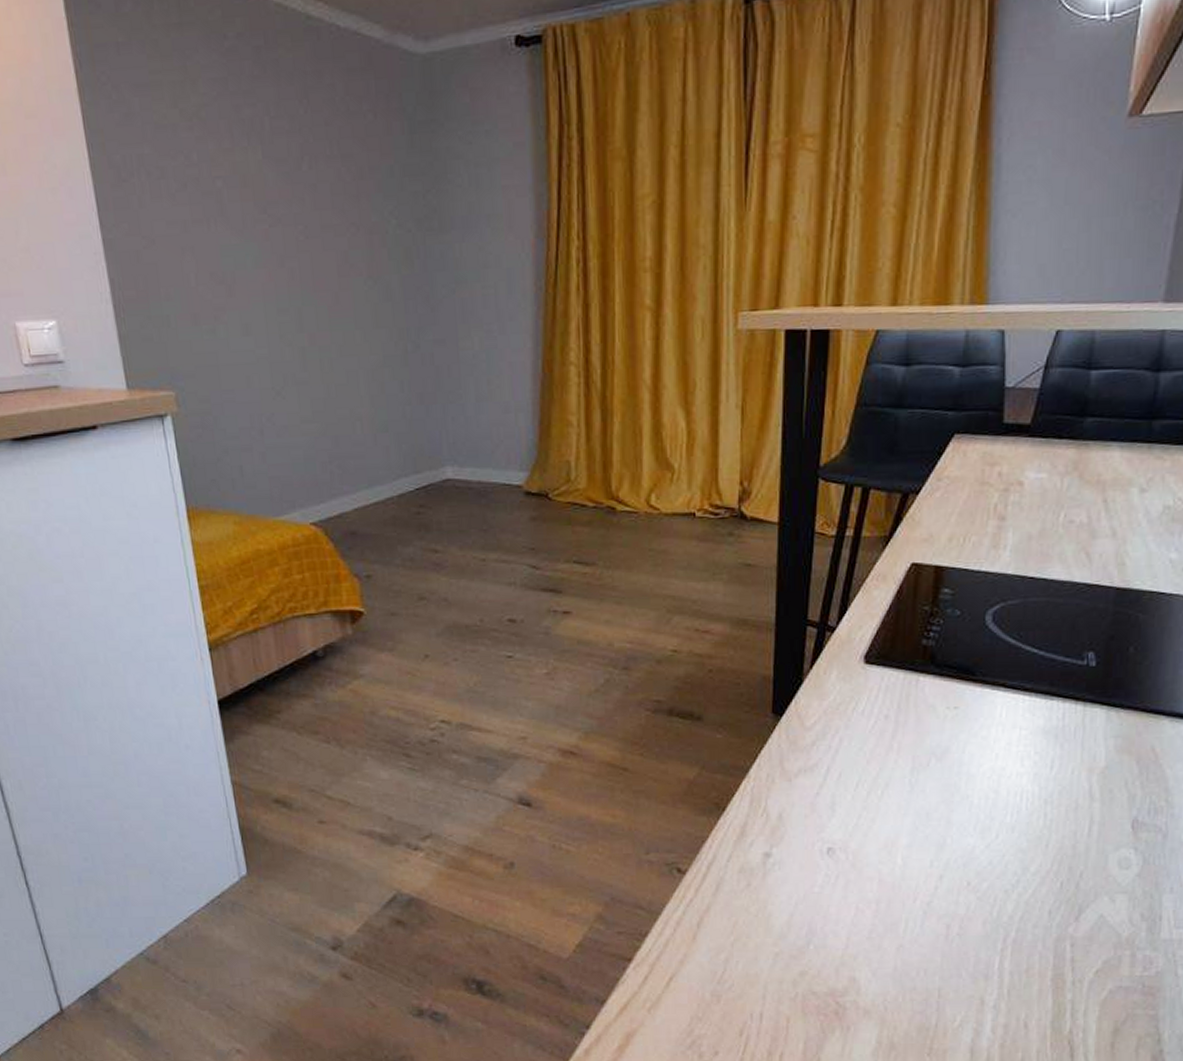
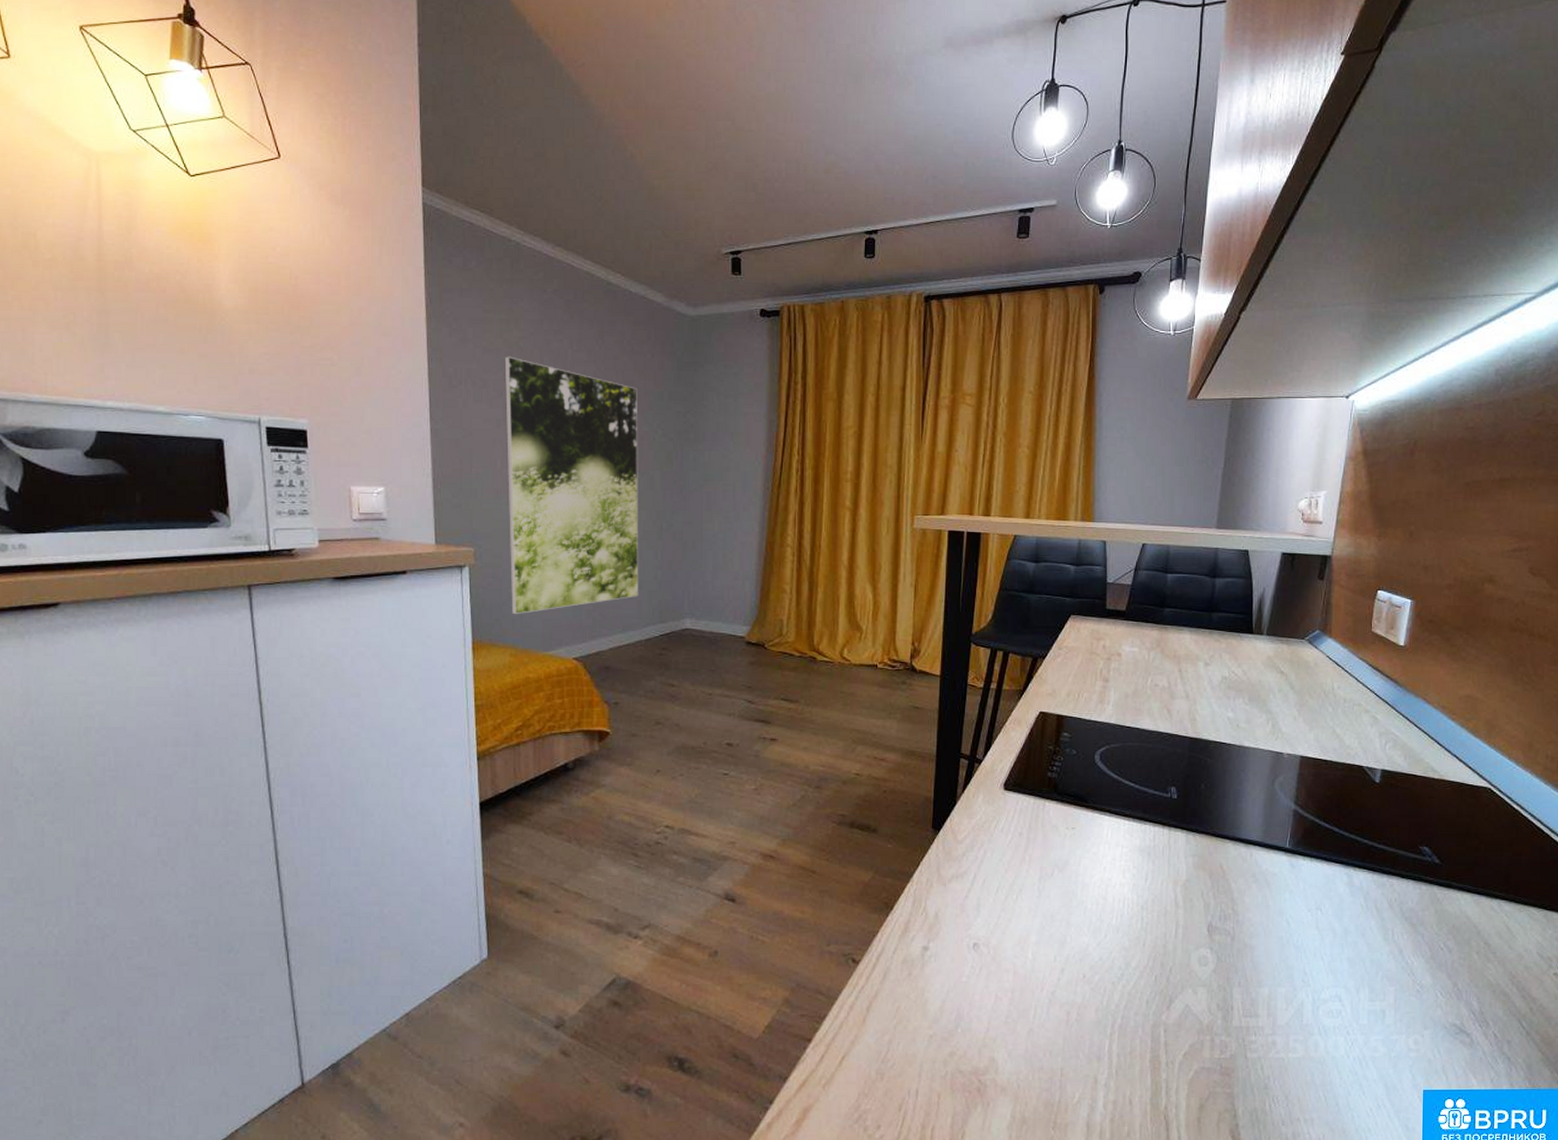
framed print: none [183,132,385,472] -> present [504,356,639,614]

